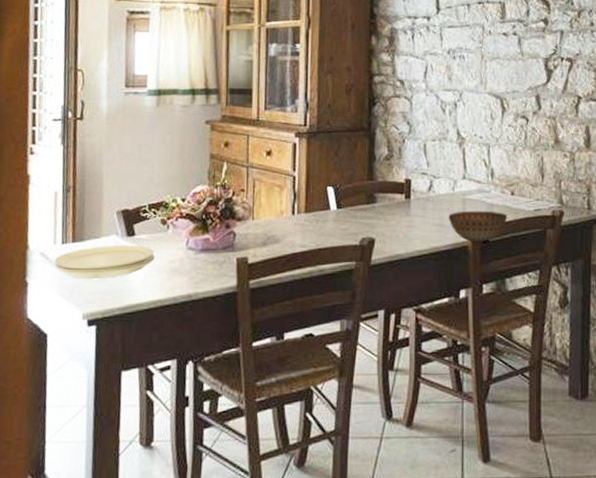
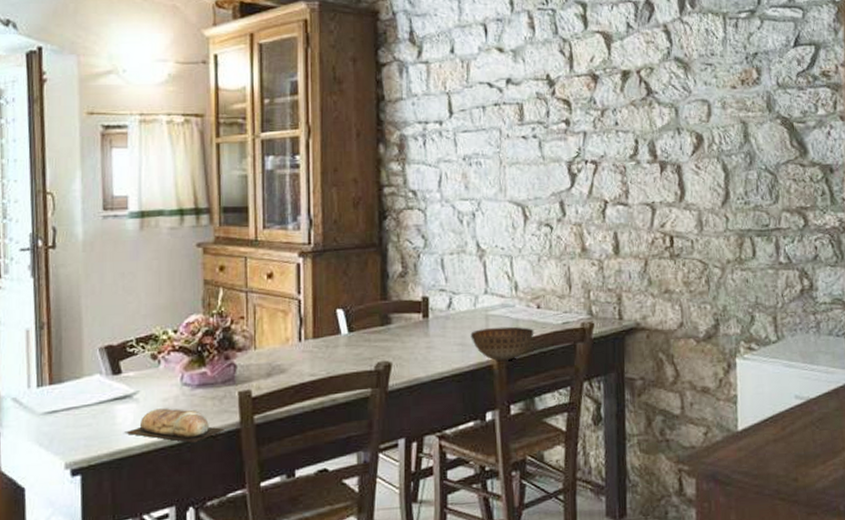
plate: present [54,244,155,280] -> none [28,384,145,425]
bread loaf: none [135,269,224,303] -> present [124,408,226,444]

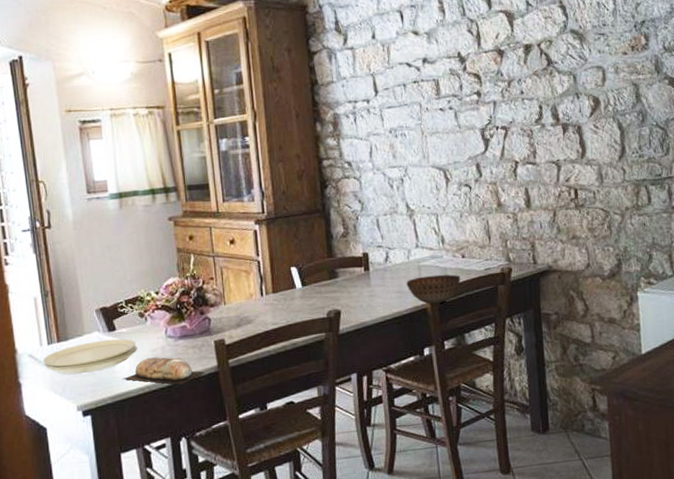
plate: none [28,384,145,425] -> present [42,338,137,375]

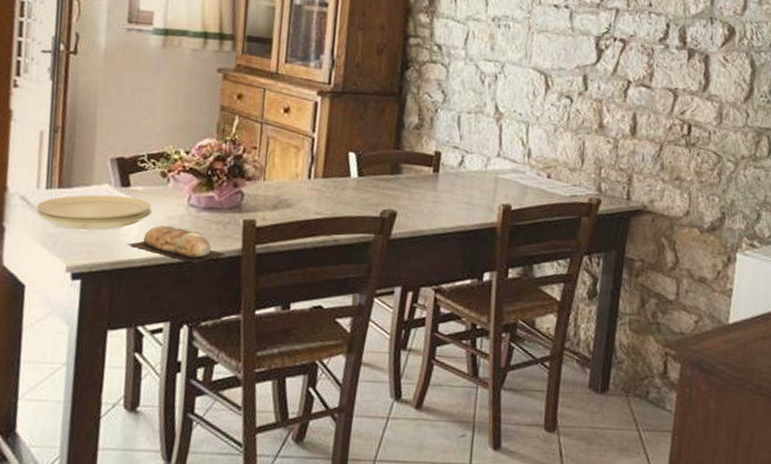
bowl: present [406,274,461,305] -> none [478,190,542,226]

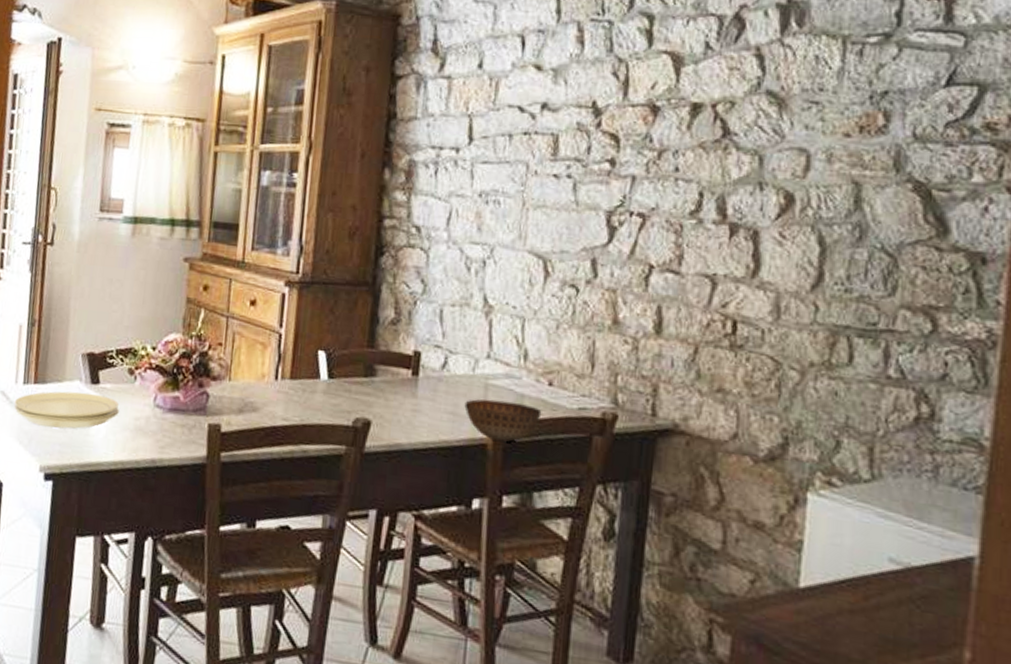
bread loaf: present [127,225,227,264] -> none [96,426,192,471]
bowl: none [478,190,542,226] -> present [464,399,542,443]

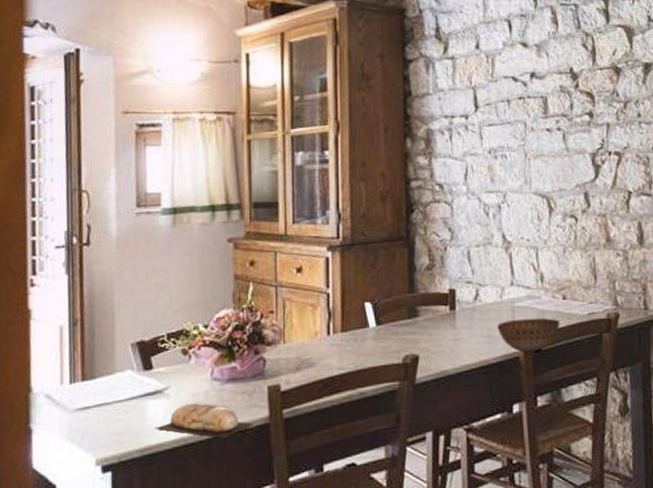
plate: present [14,391,119,429] -> none [61,379,176,421]
bread loaf: none [96,426,192,471] -> present [155,403,255,439]

